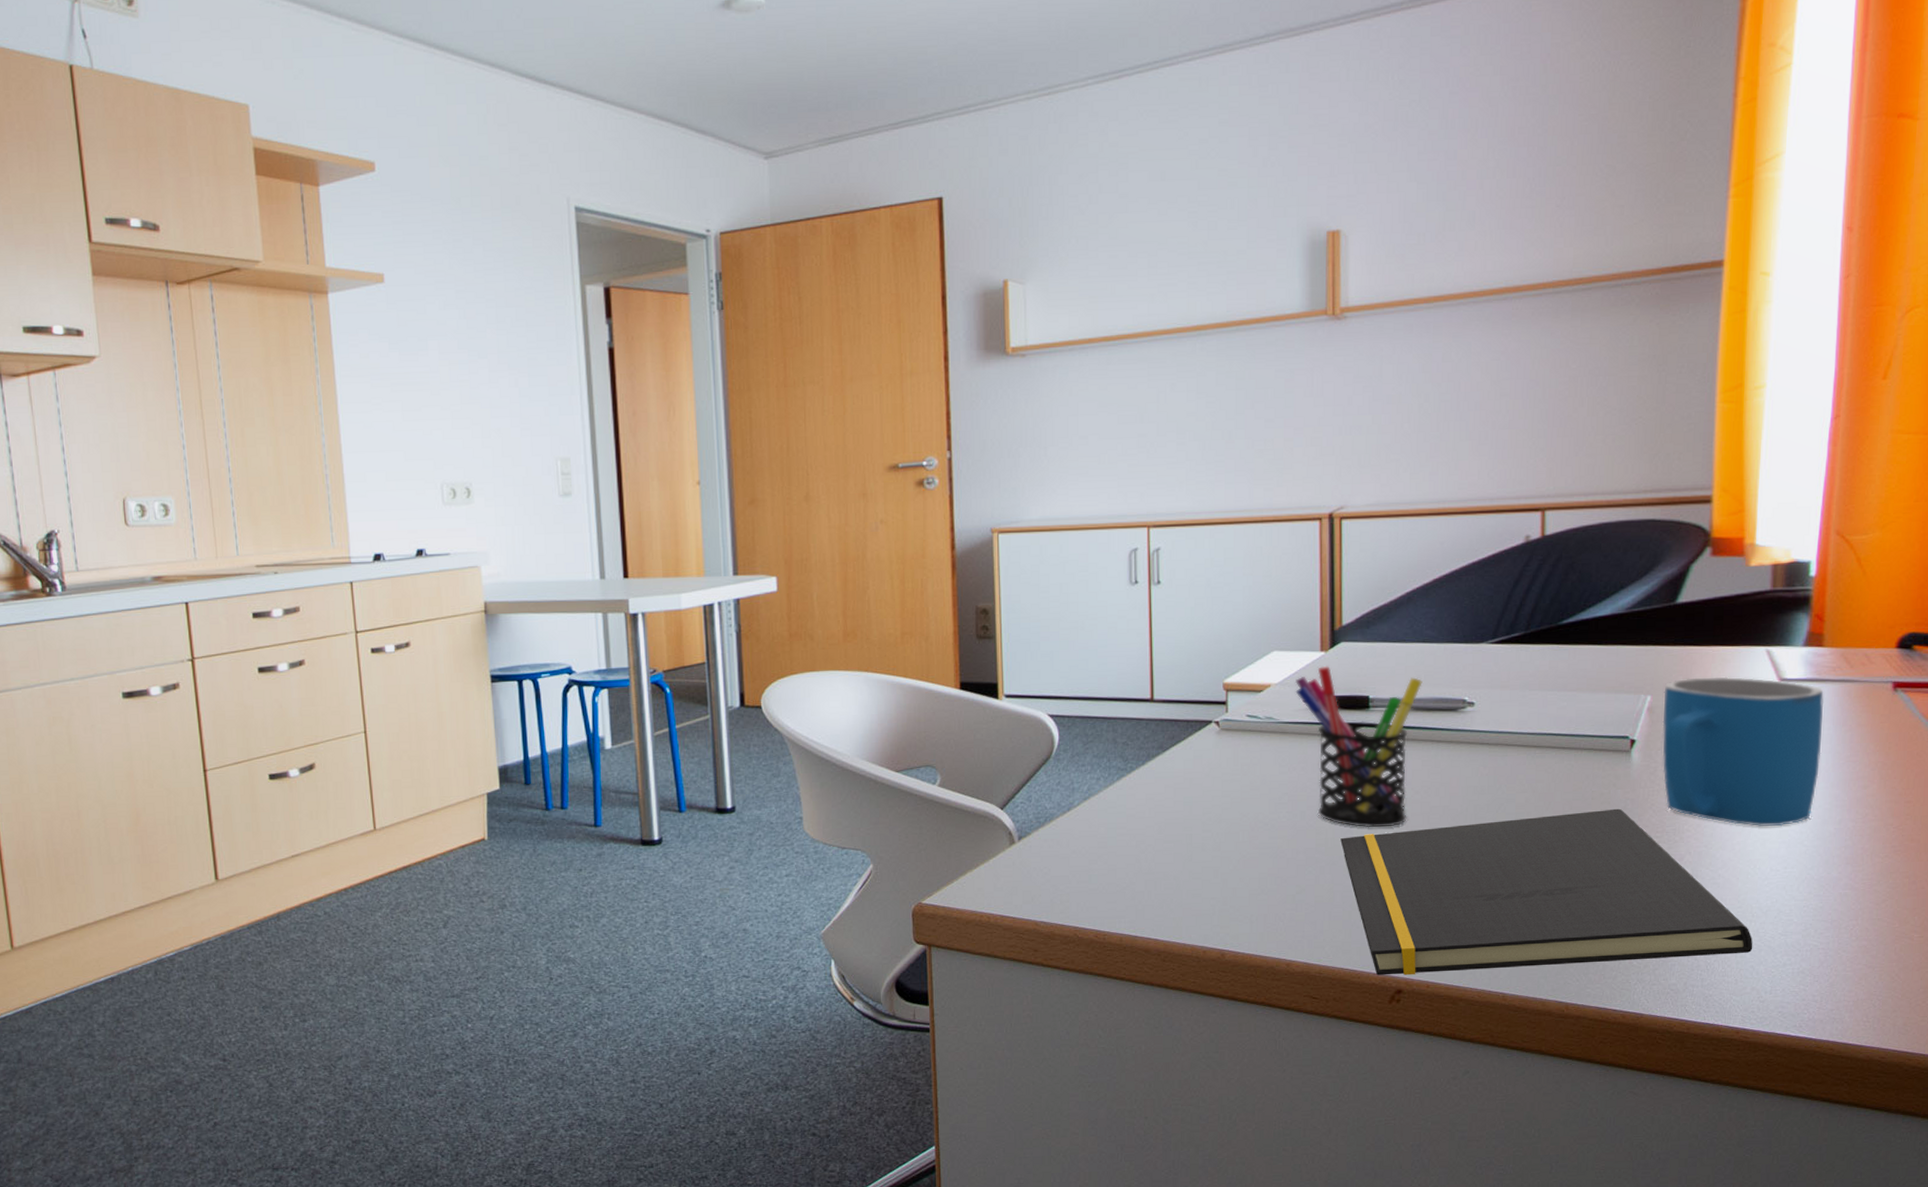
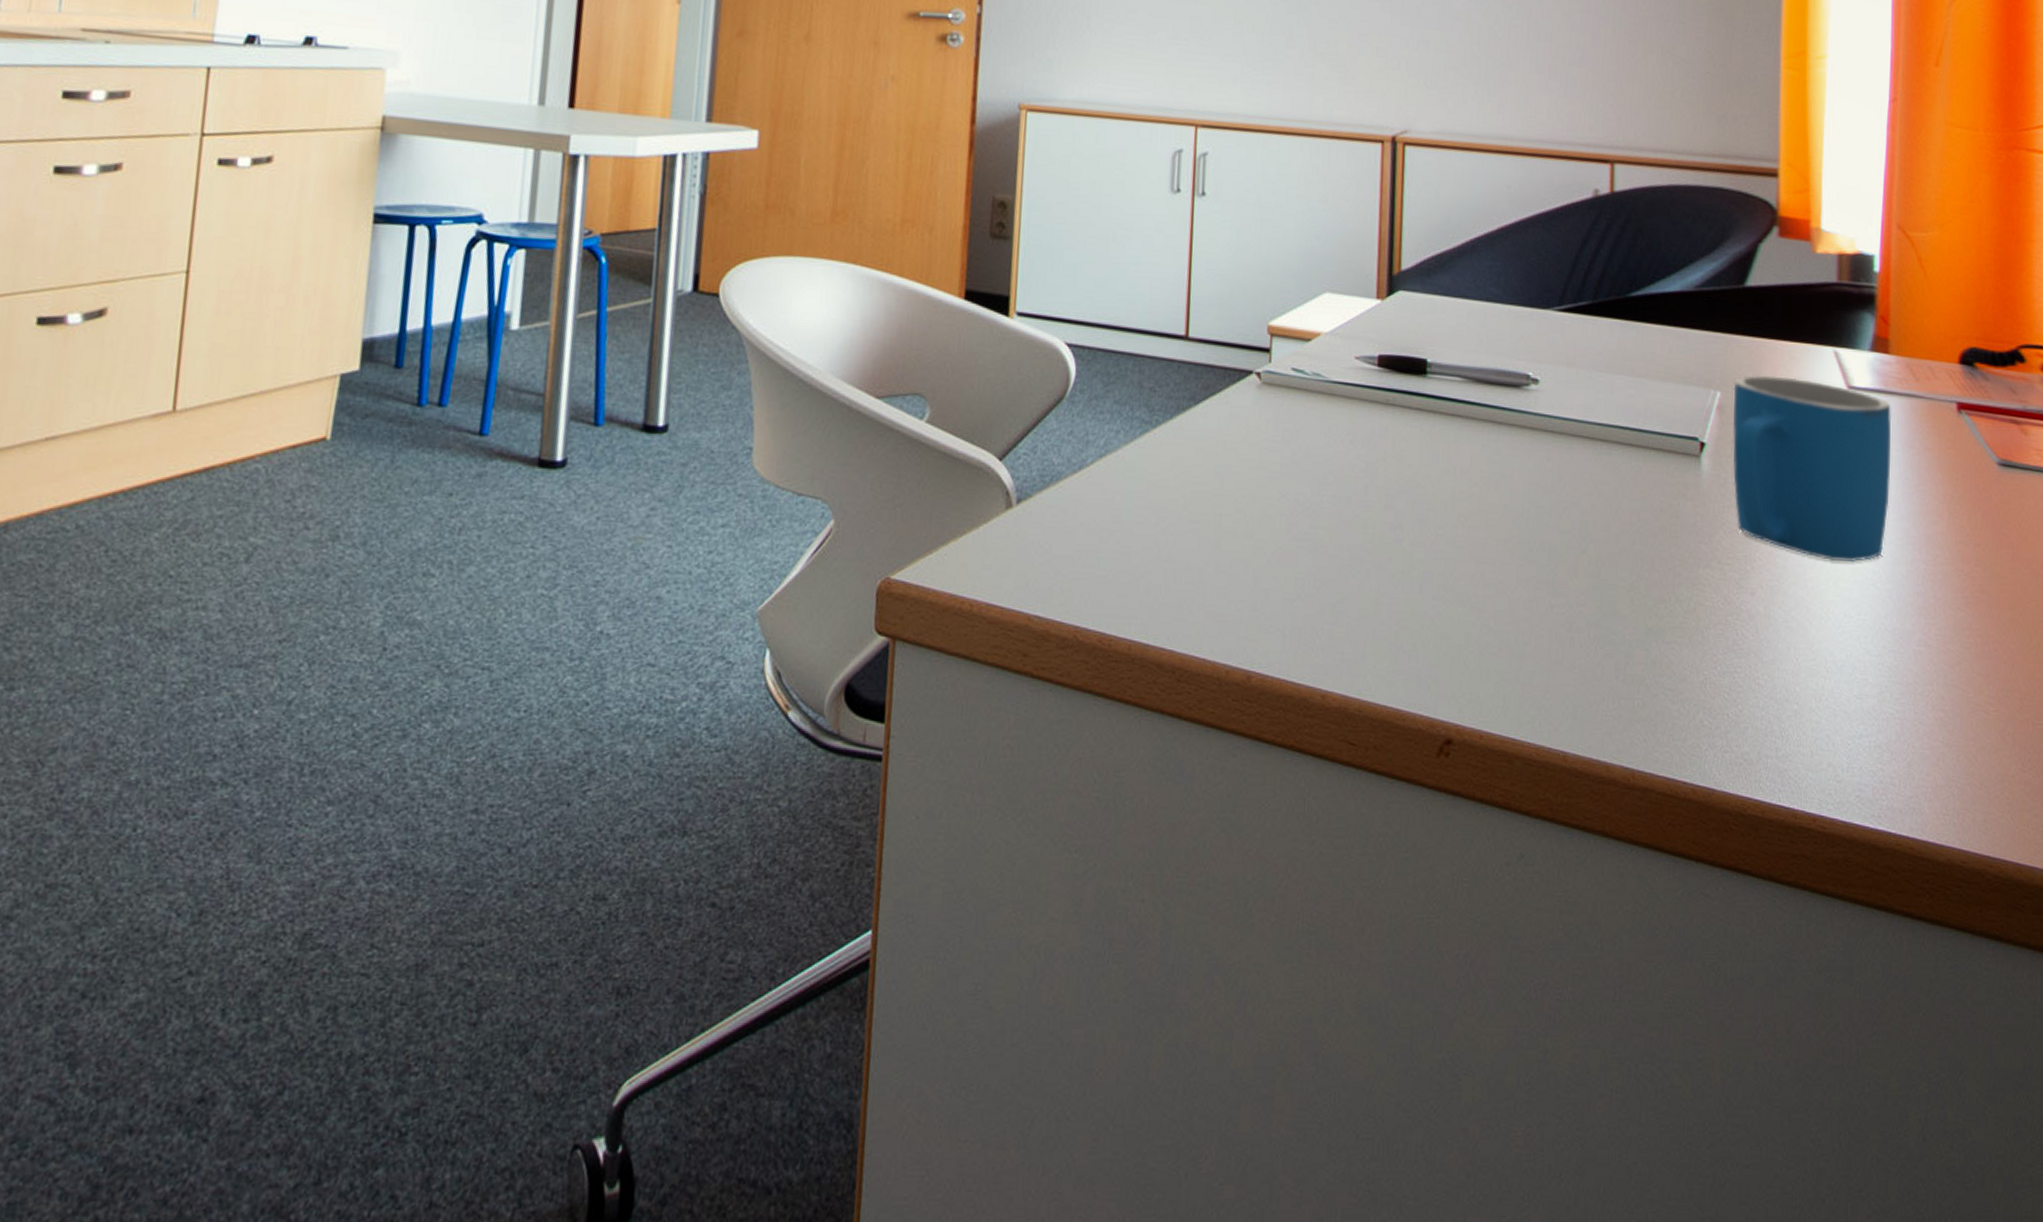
pen holder: present [1295,665,1423,828] -> none [1347,316,1485,525]
notepad: present [1340,808,1753,976] -> none [1389,524,1828,721]

